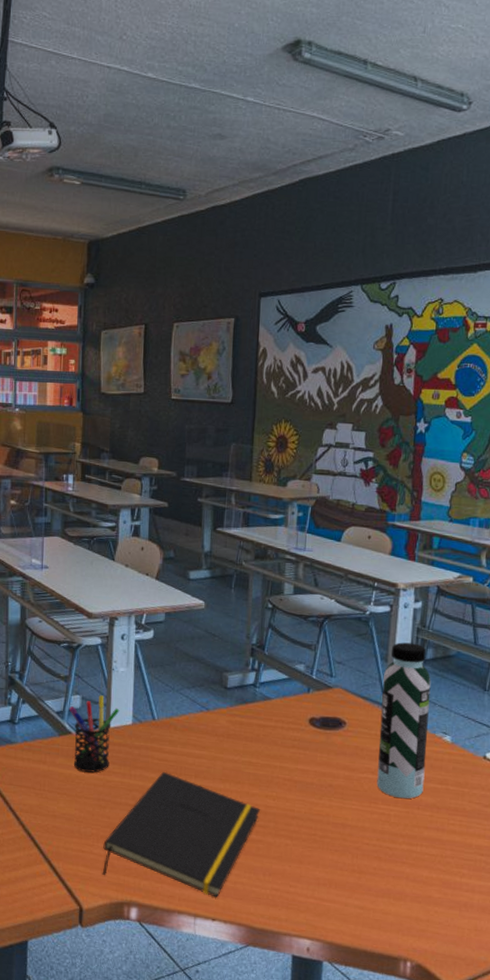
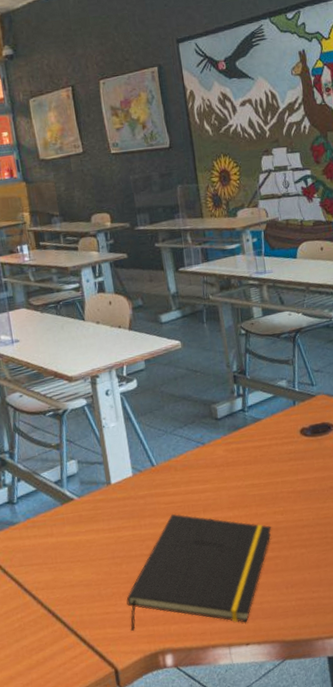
pen holder: present [69,695,120,773] -> none [66,454,118,534]

